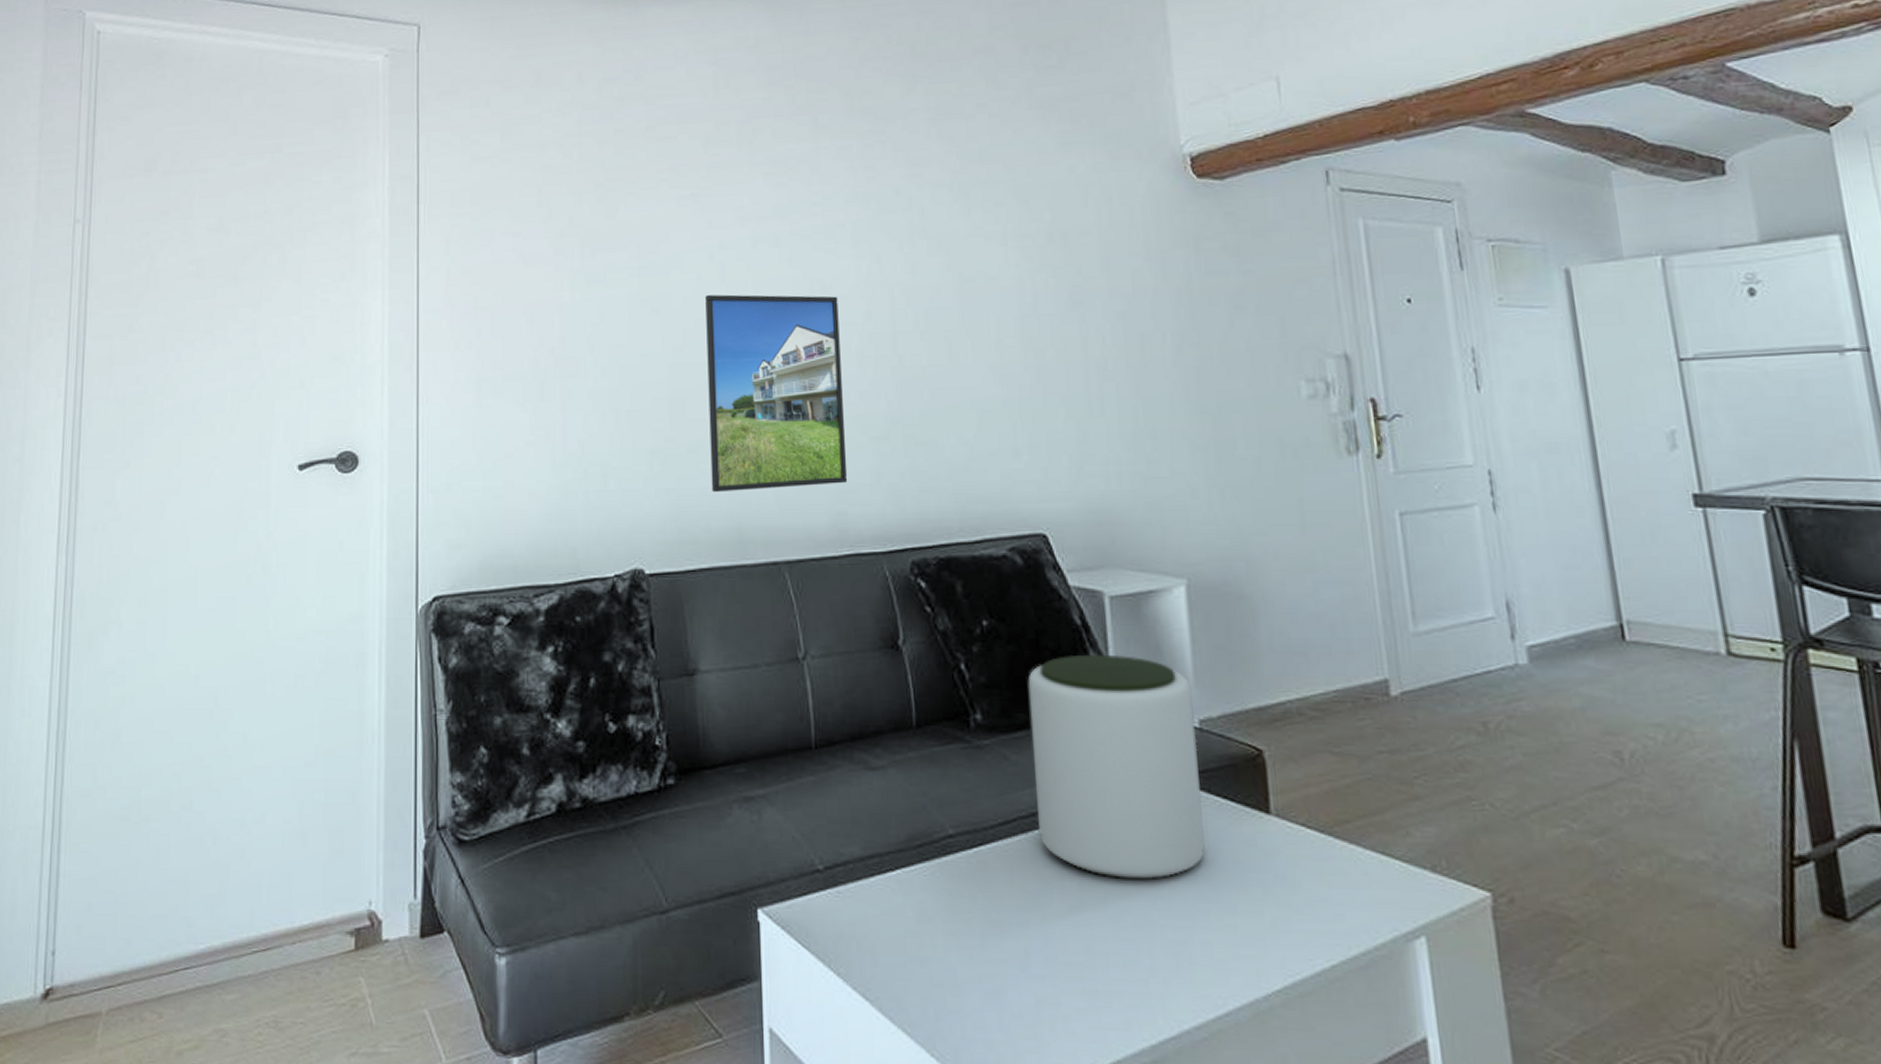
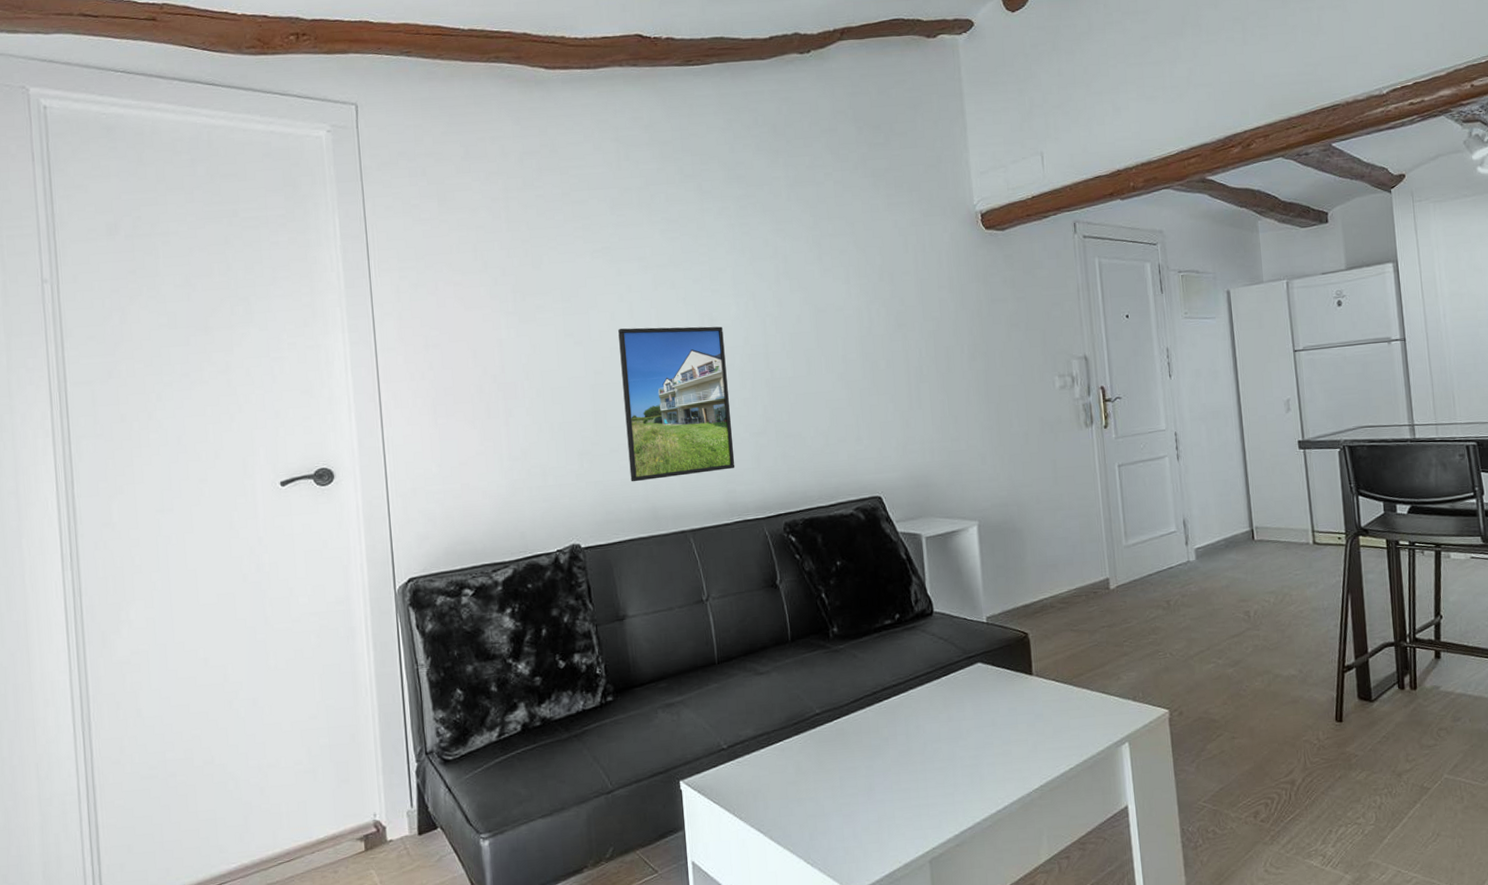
plant pot: present [1028,654,1205,879] -> none [869,577,990,730]

